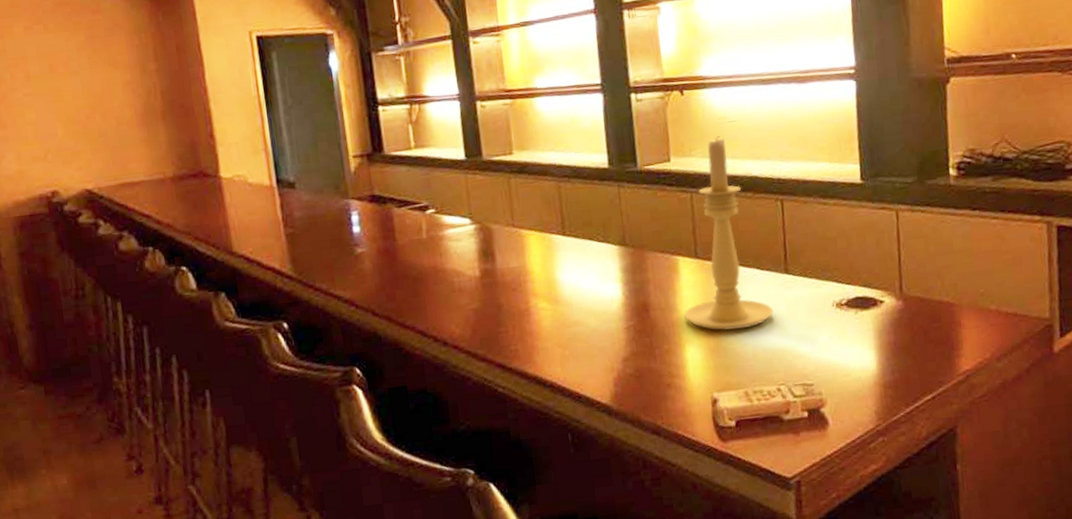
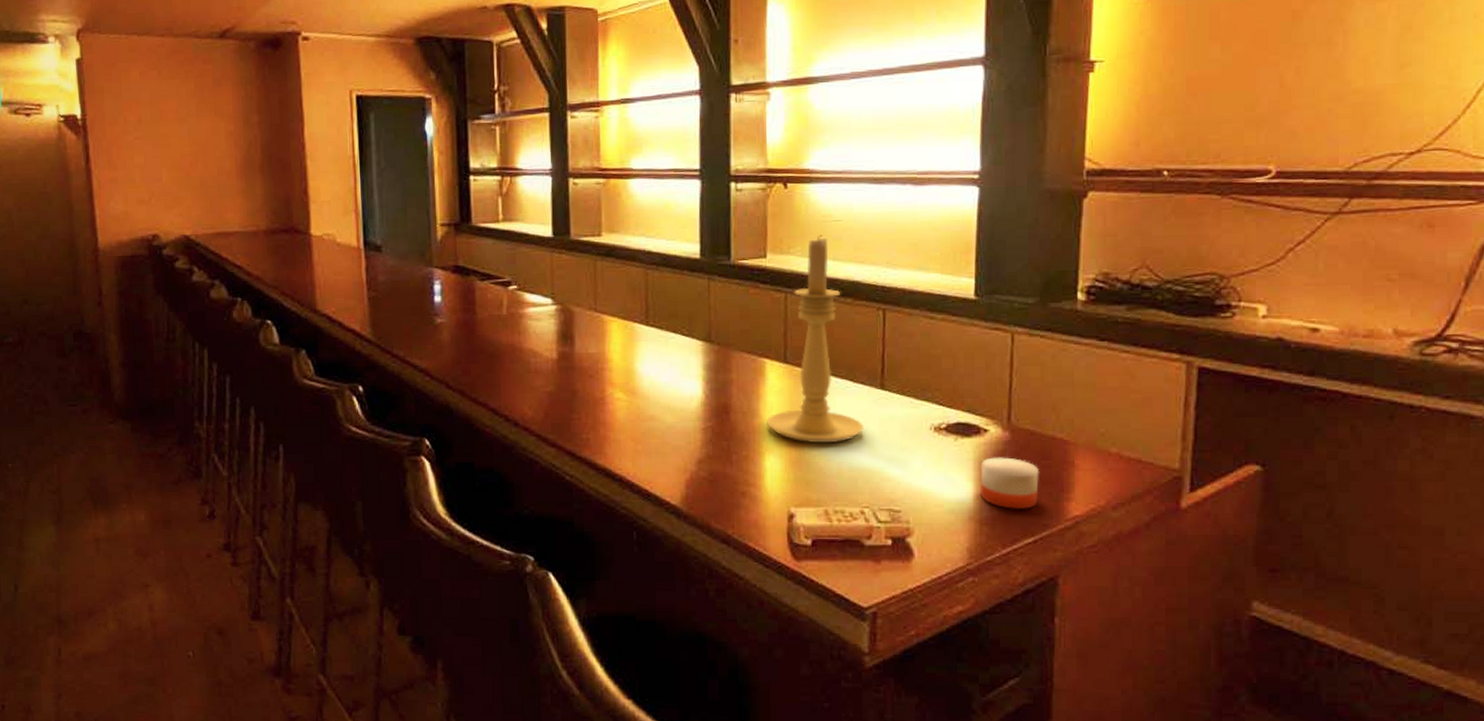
candle: none [880,314,933,371] -> present [980,447,1039,509]

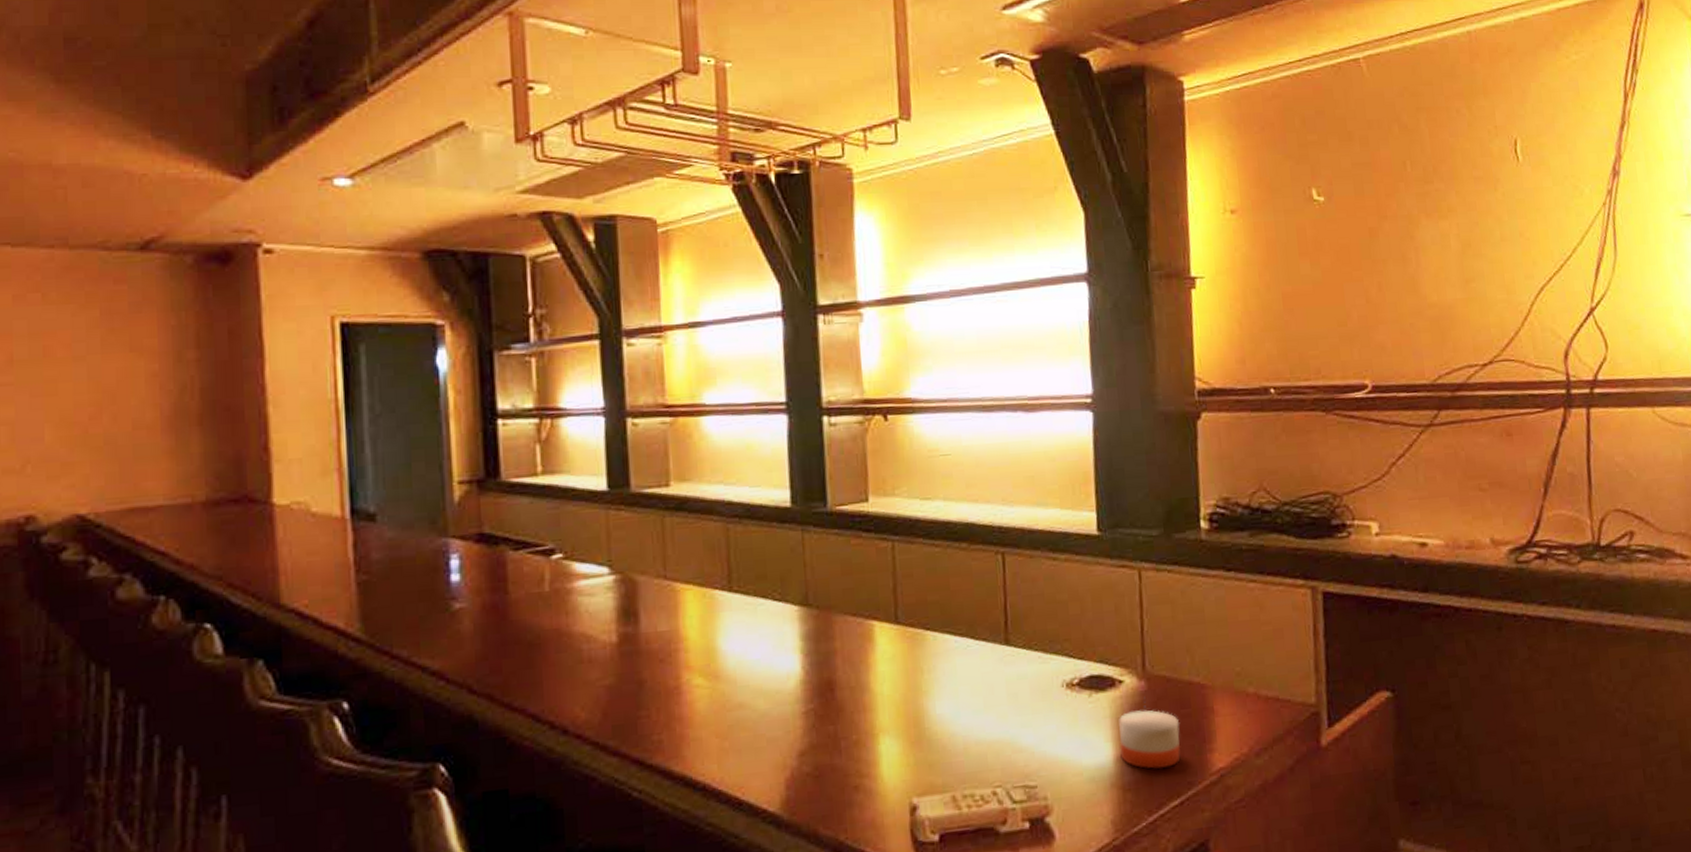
candle holder: present [767,235,864,444] -> none [879,472,990,717]

